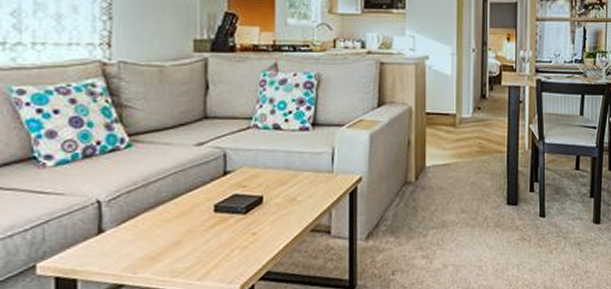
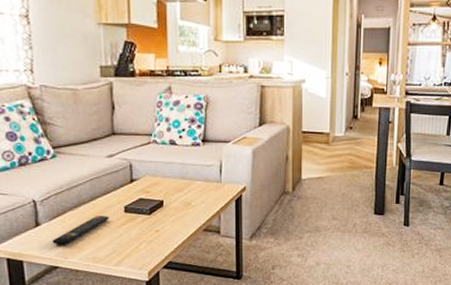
remote control: none [118,216,195,257] -> present [52,215,109,245]

